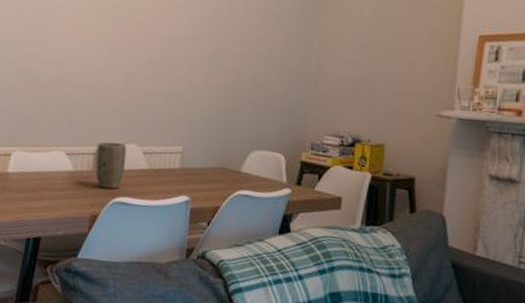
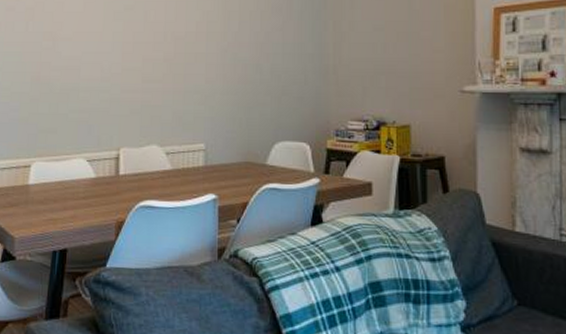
plant pot: present [95,142,127,190] -> none [117,144,148,193]

